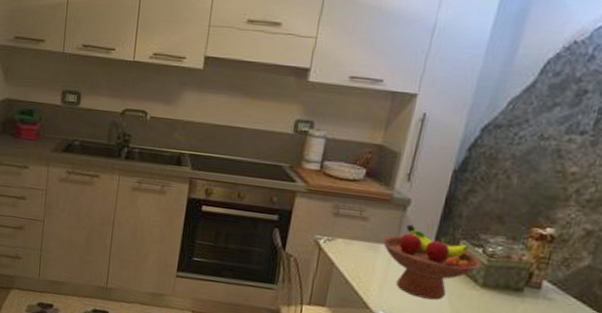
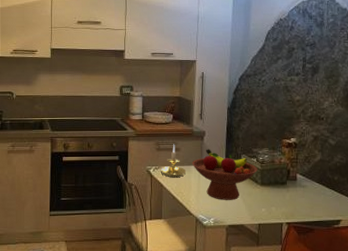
candle holder: none [333,210,371,257] -> present [160,144,186,177]

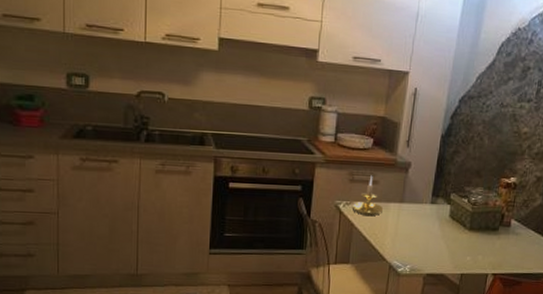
fruit bowl: present [192,149,258,200] -> none [391,184,468,246]

